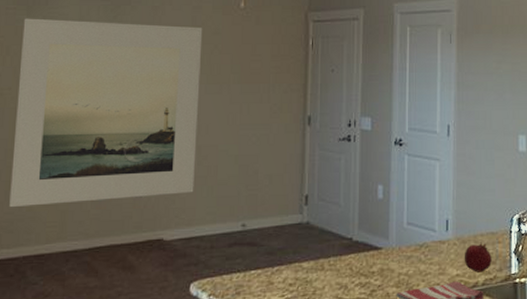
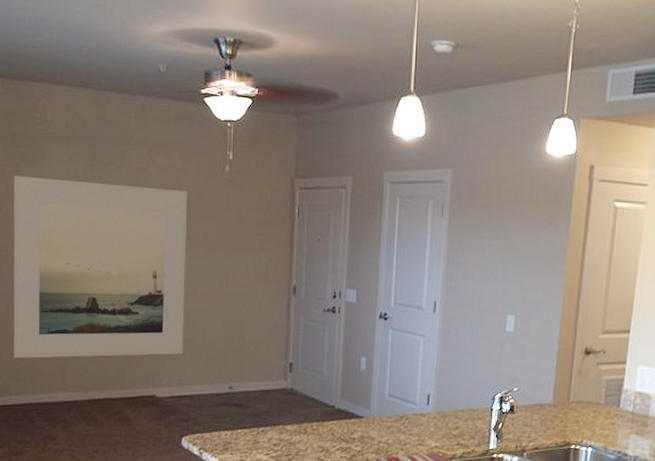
fruit: present [464,242,492,273] -> none [443,417,471,446]

